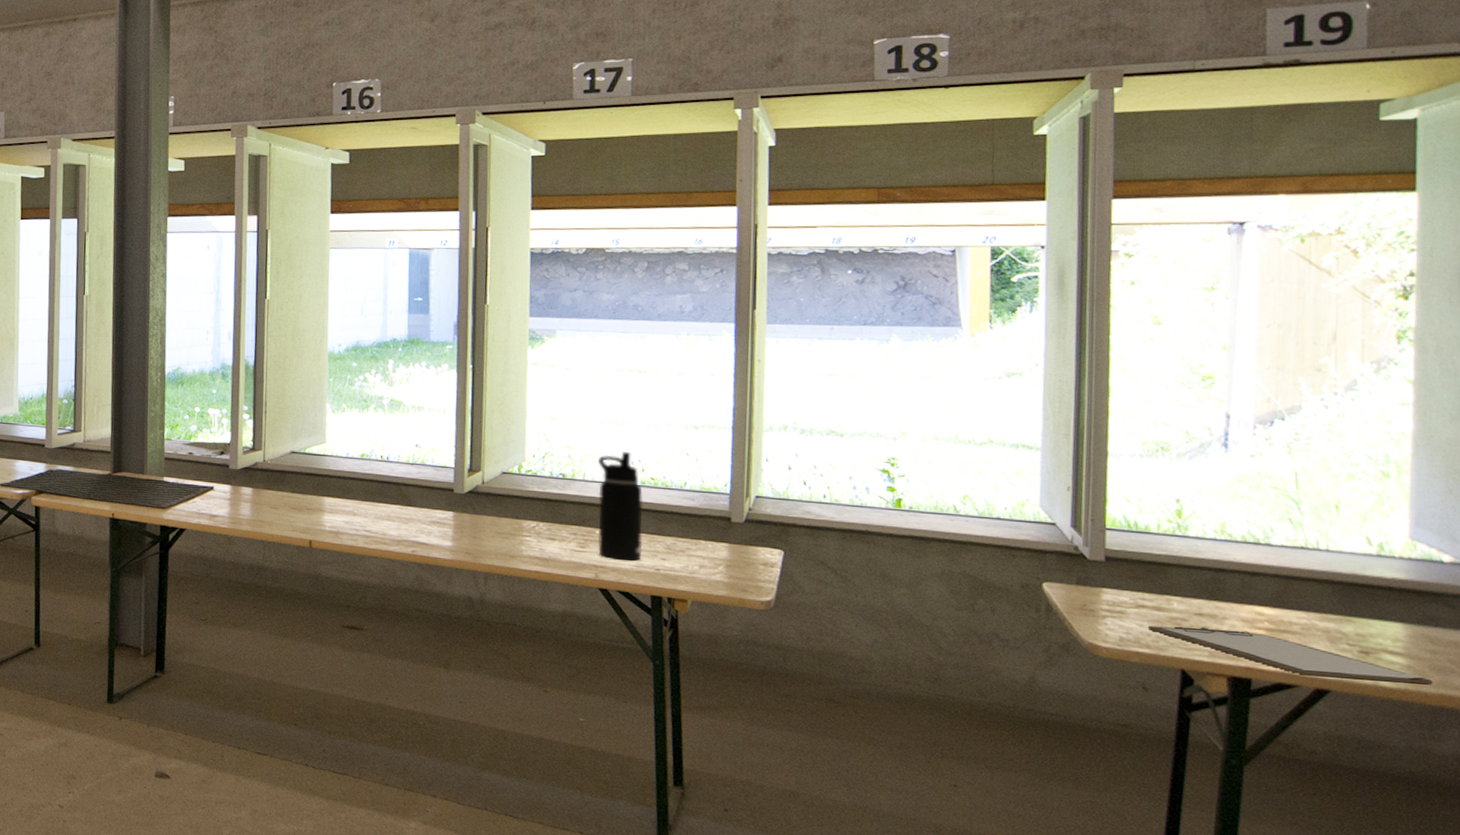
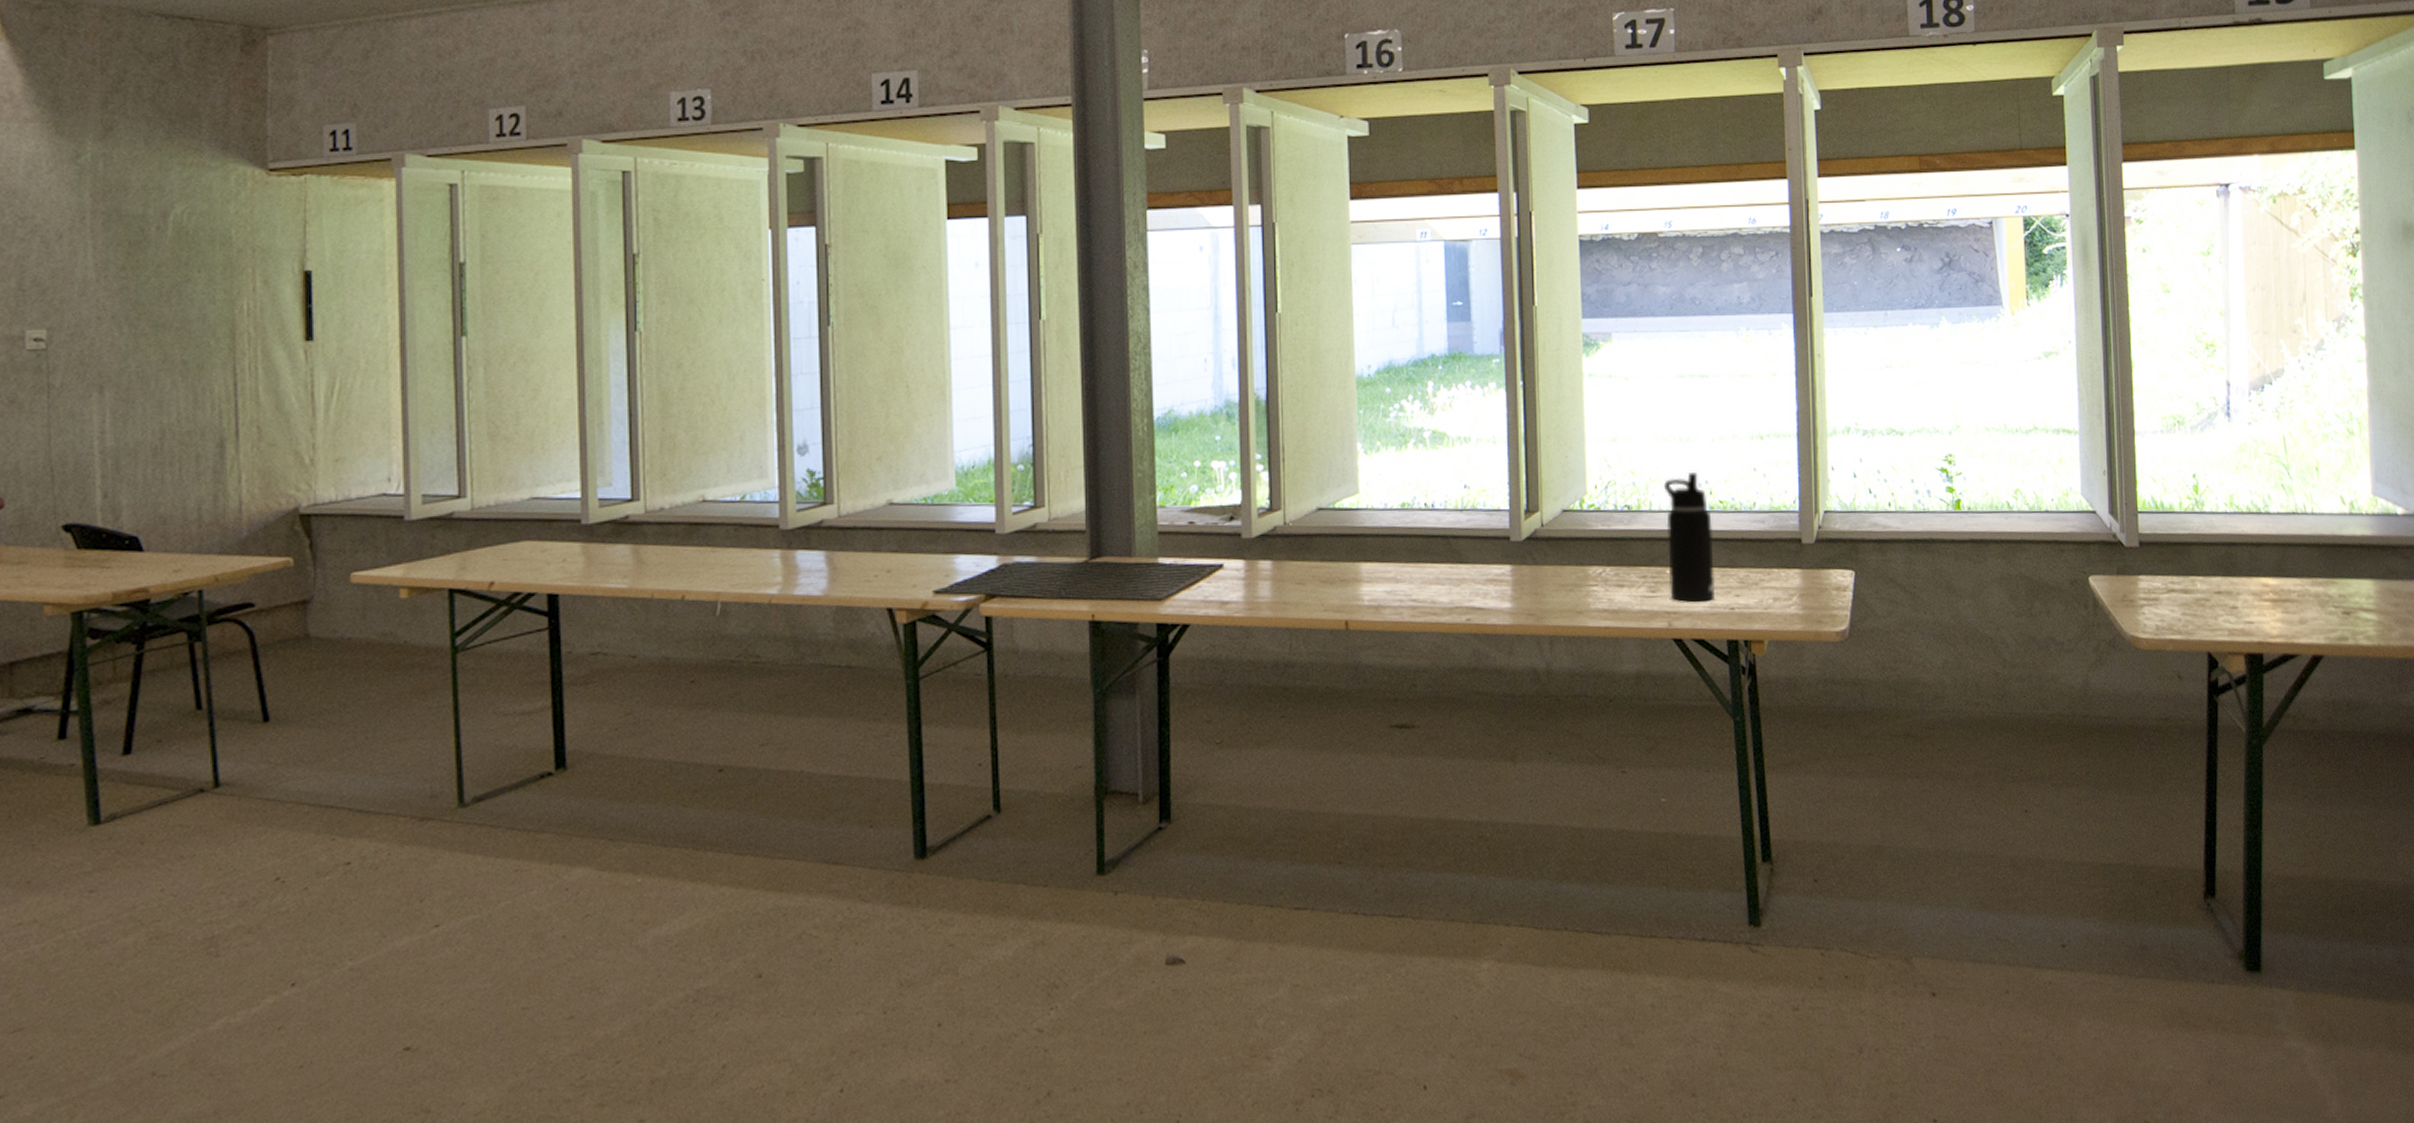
clipboard: present [1148,625,1433,685] -> none [2179,604,2398,643]

